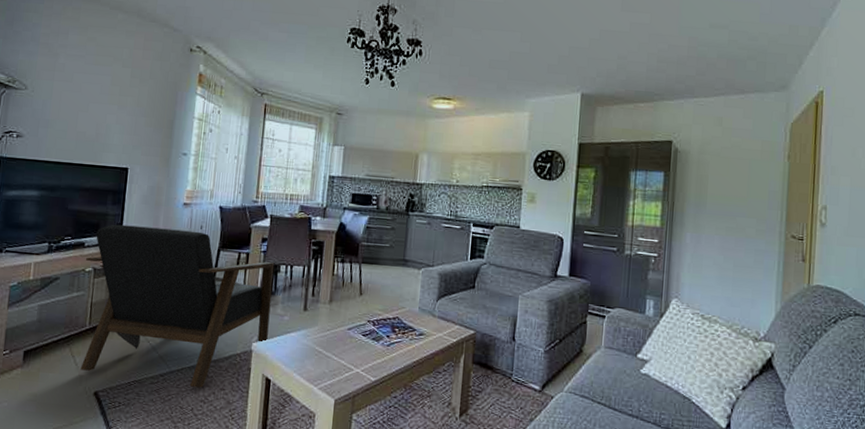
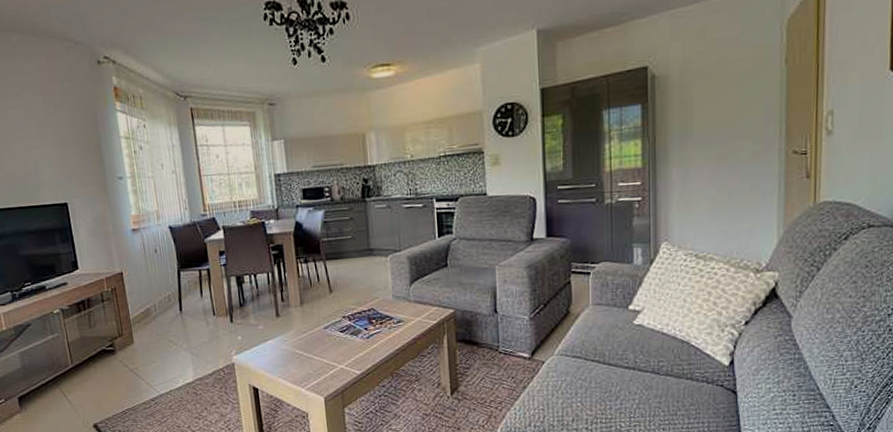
armchair: present [80,224,275,388] -> none [50,256,246,407]

